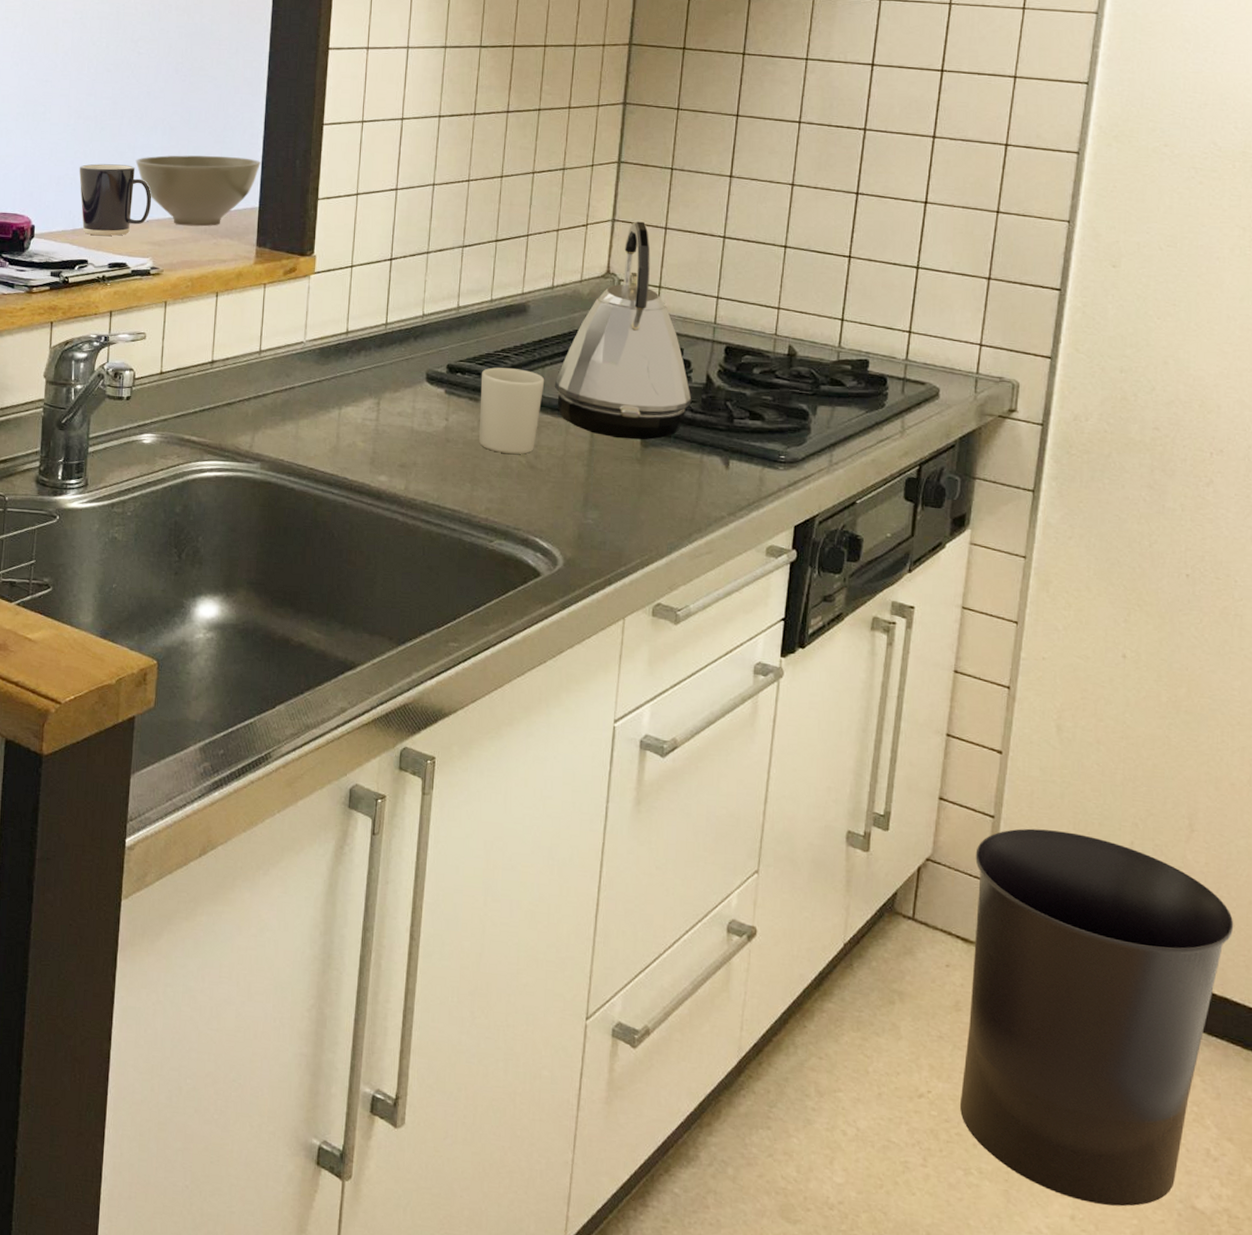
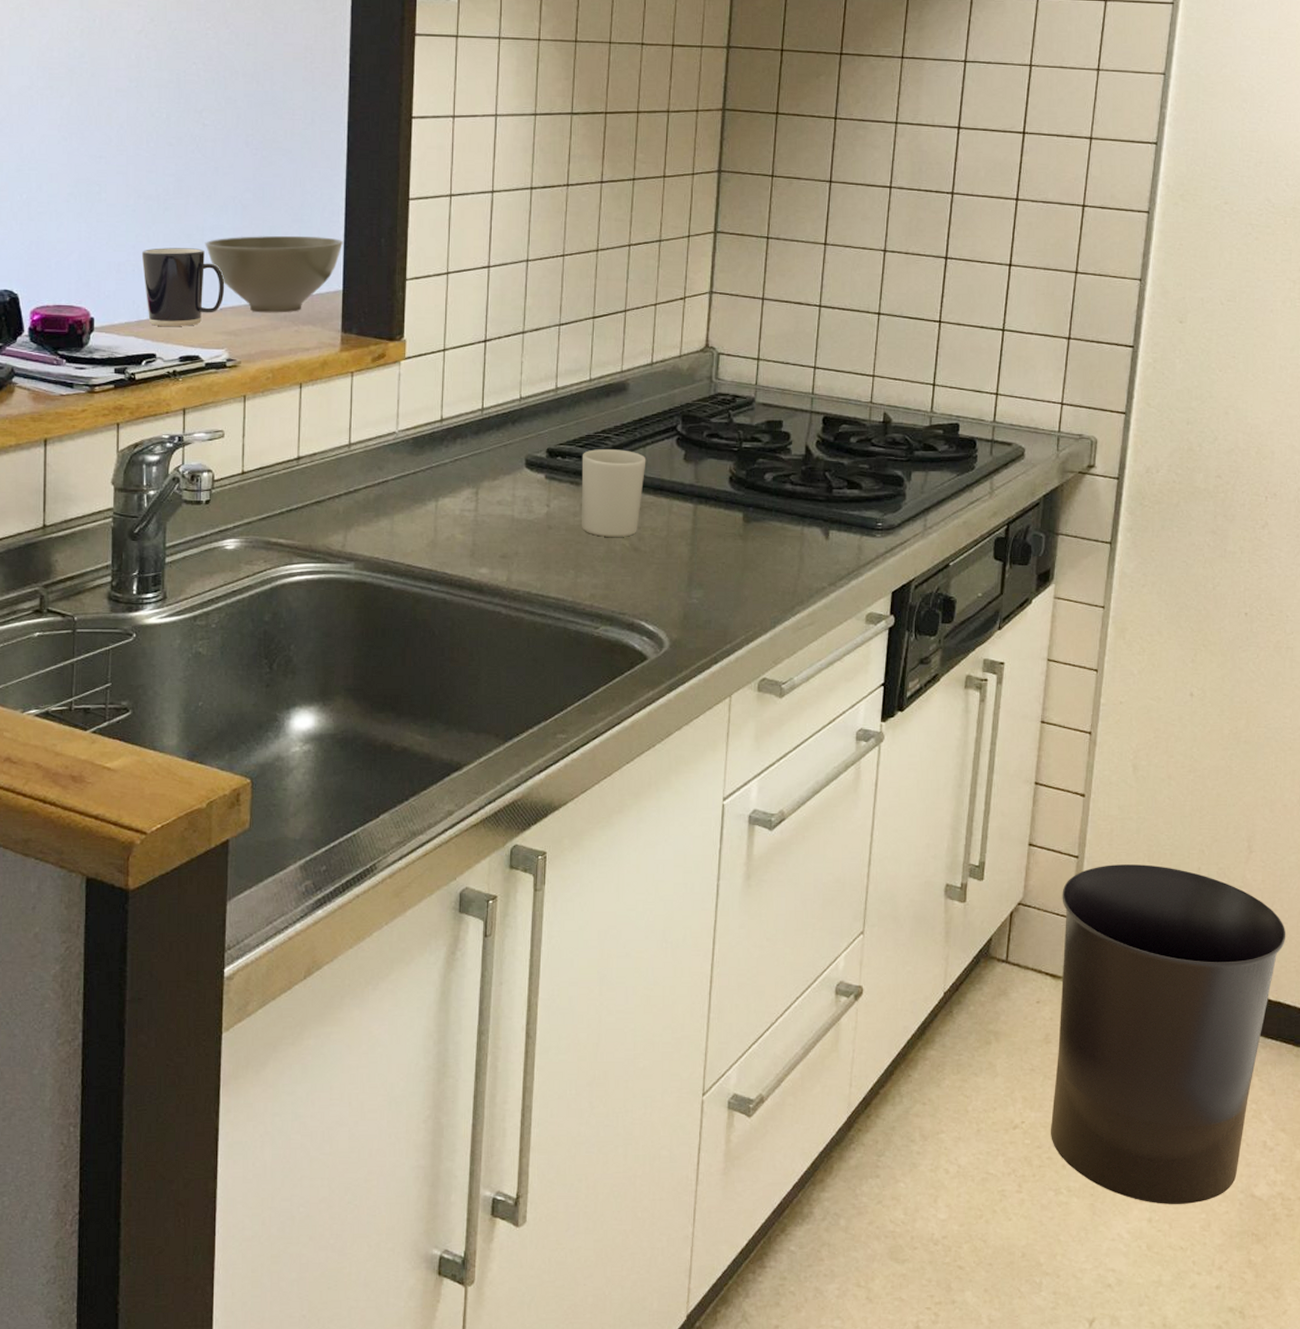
kettle: present [554,221,692,440] -> none [656,292,792,515]

